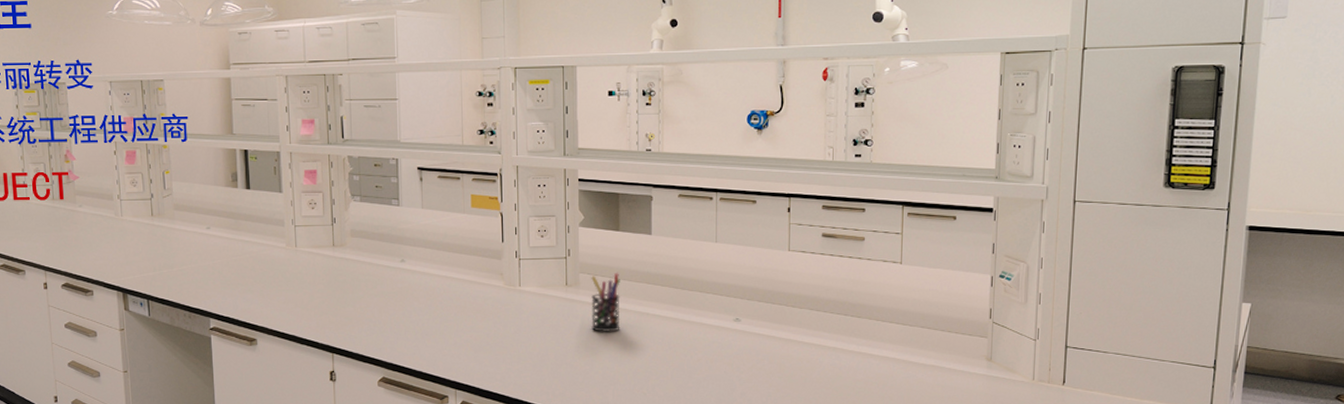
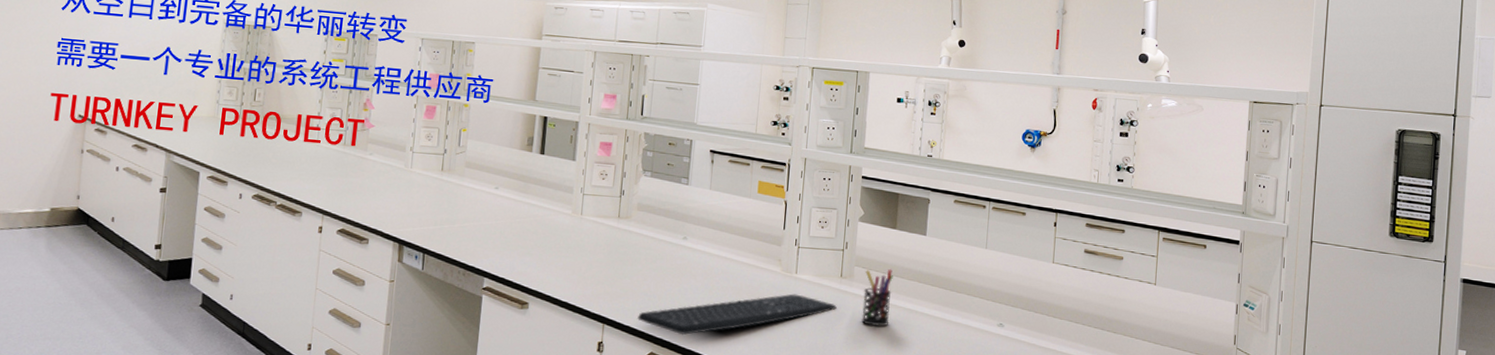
keyboard: none [365,307,565,358] -> present [637,294,837,336]

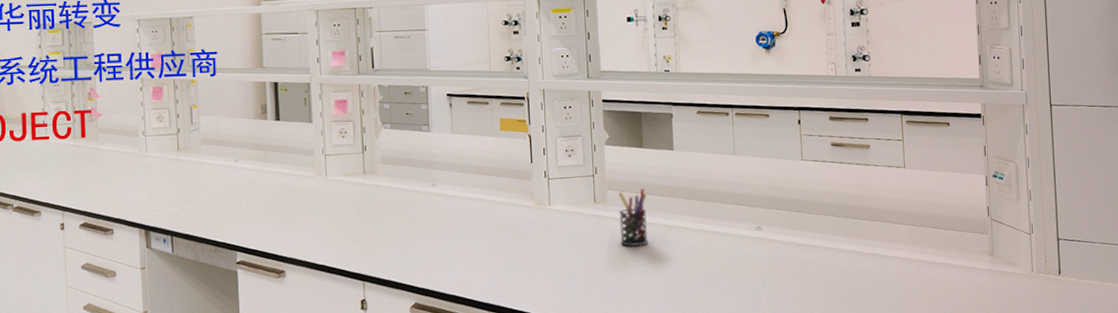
keyboard: present [637,294,837,336] -> none [397,225,594,282]

